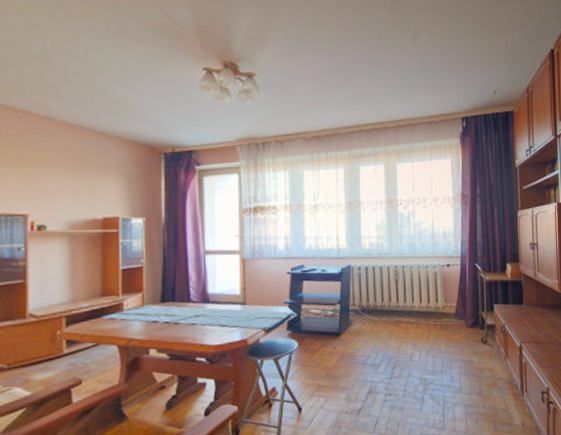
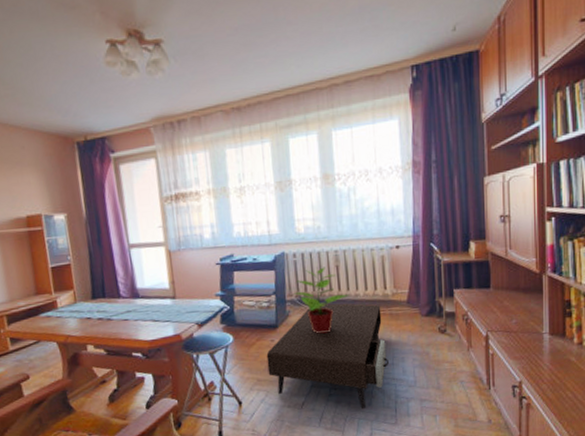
coffee table: none [328,313,438,414] -> present [266,303,389,409]
potted plant: none [357,280,406,342] -> present [294,267,350,334]

